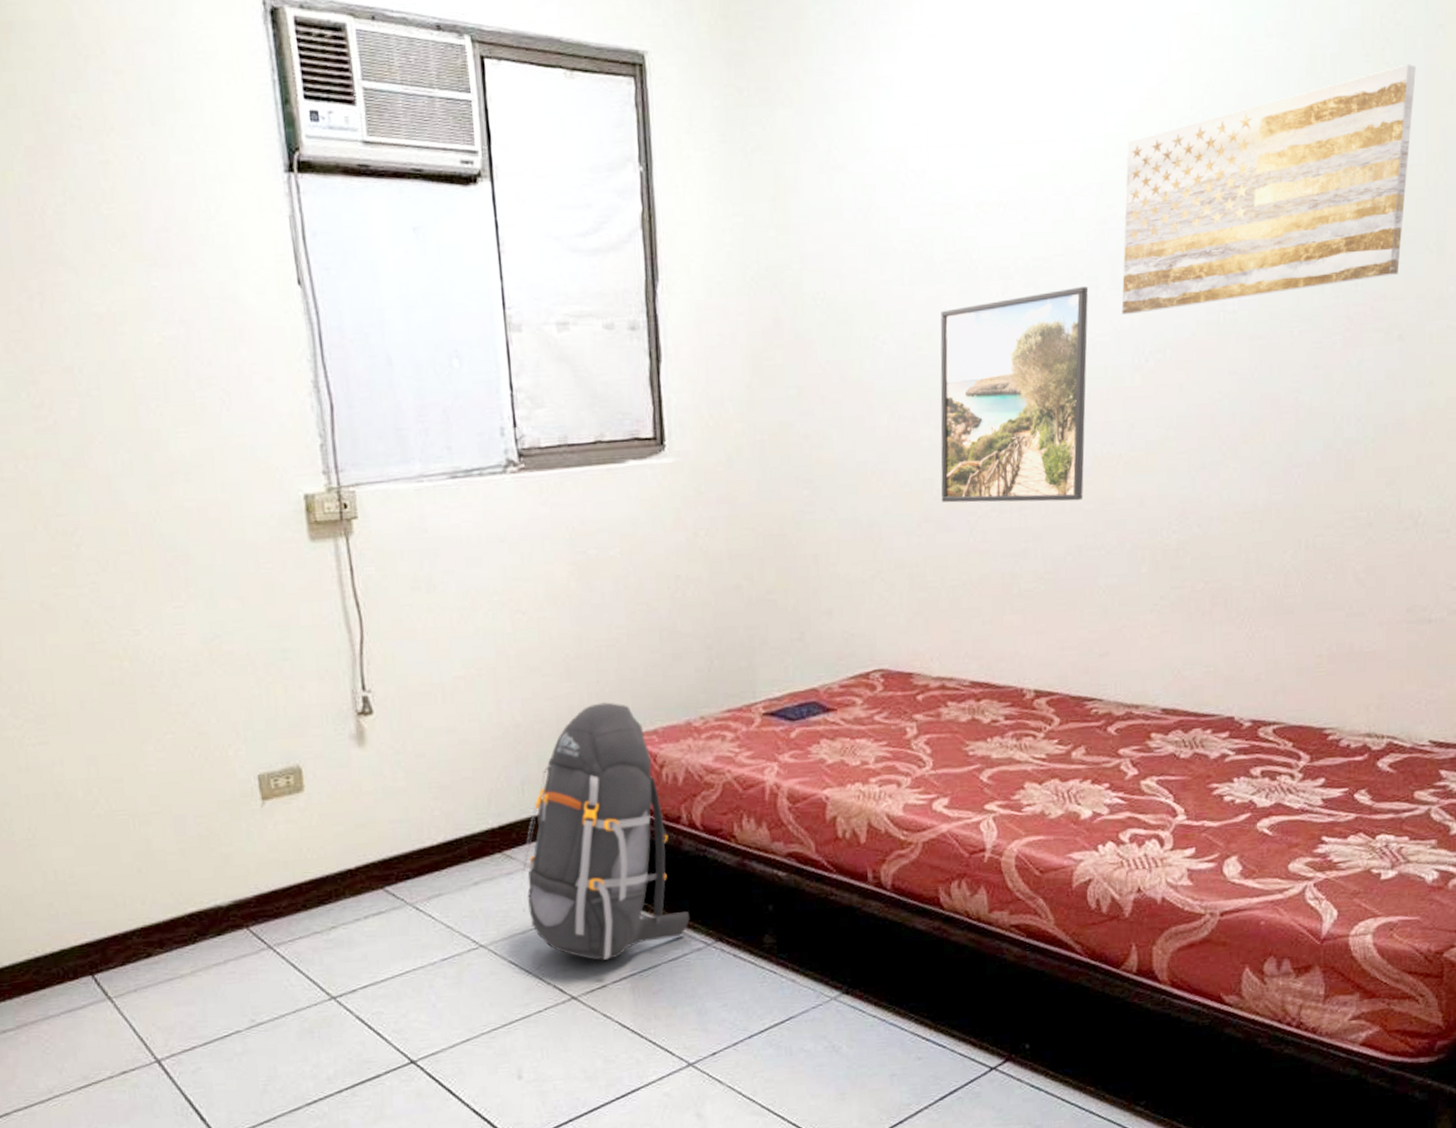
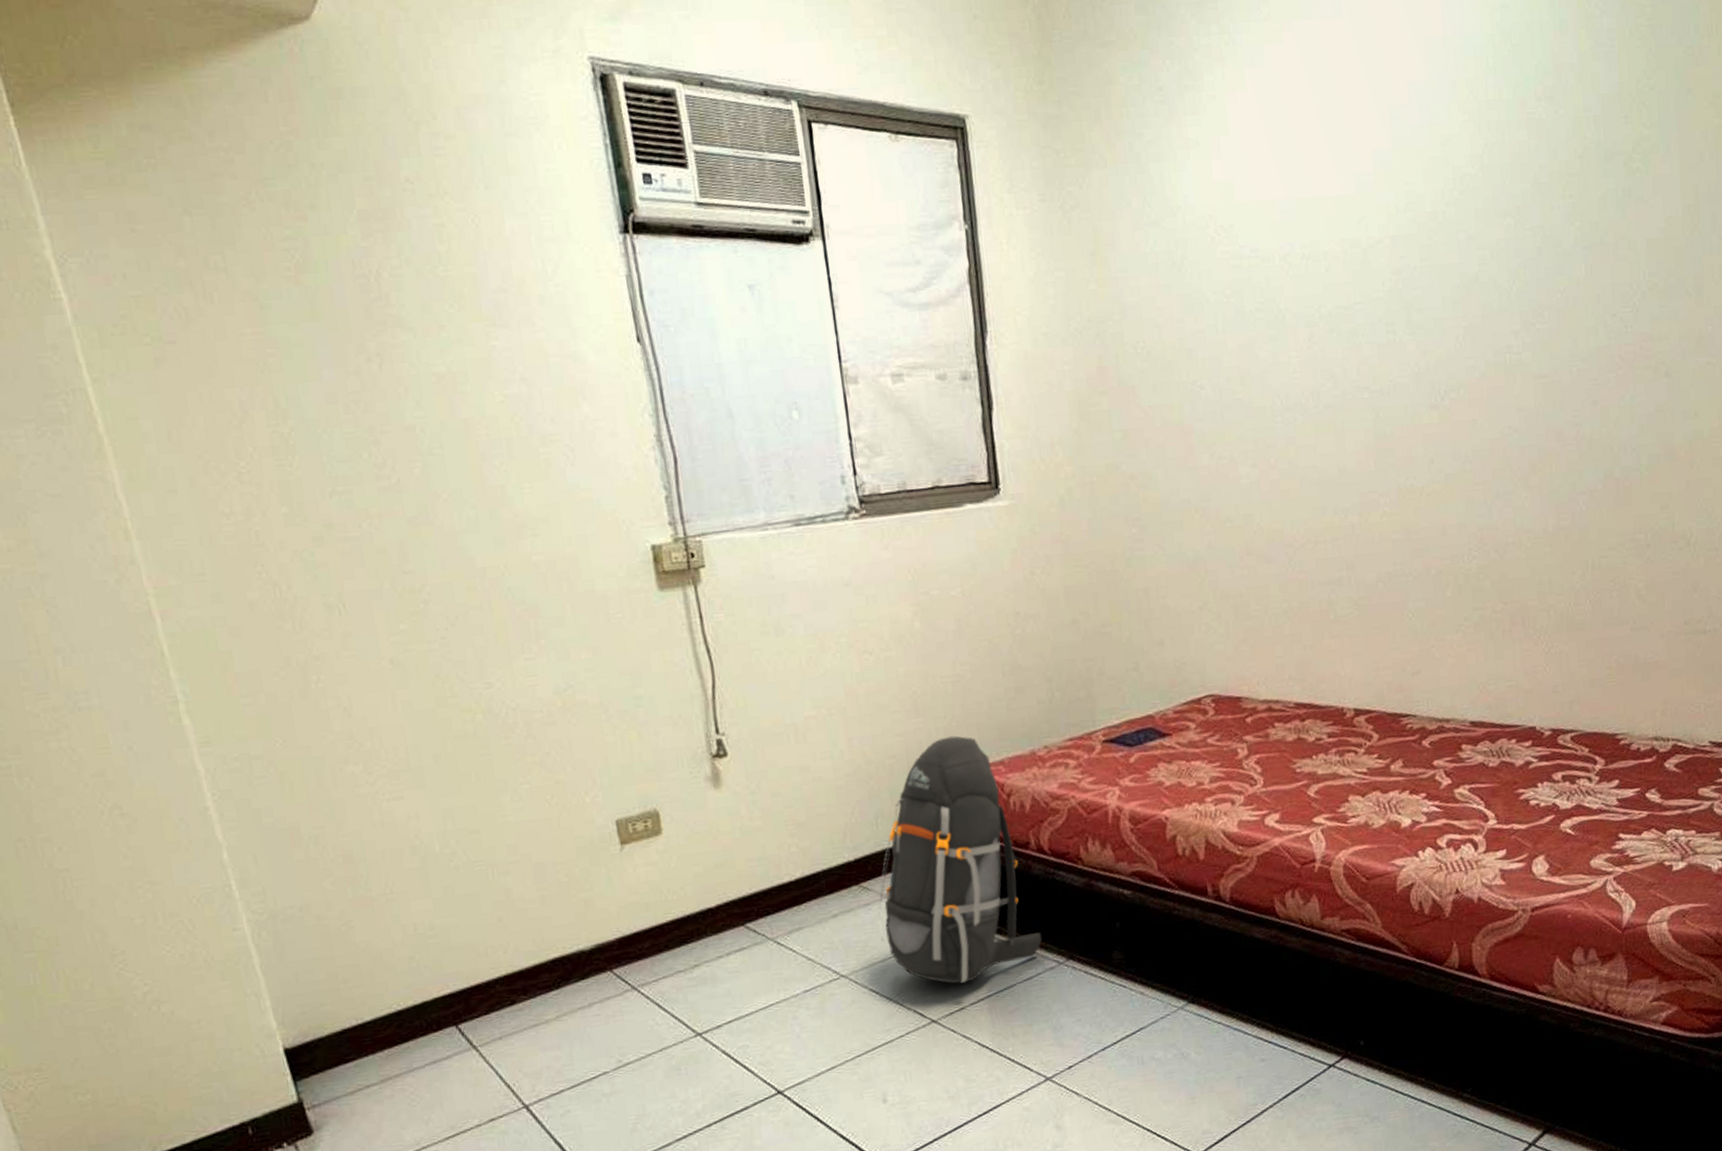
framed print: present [940,287,1089,503] -> none [1252,332,1391,537]
wall art: present [1121,63,1416,315] -> none [1415,124,1670,358]

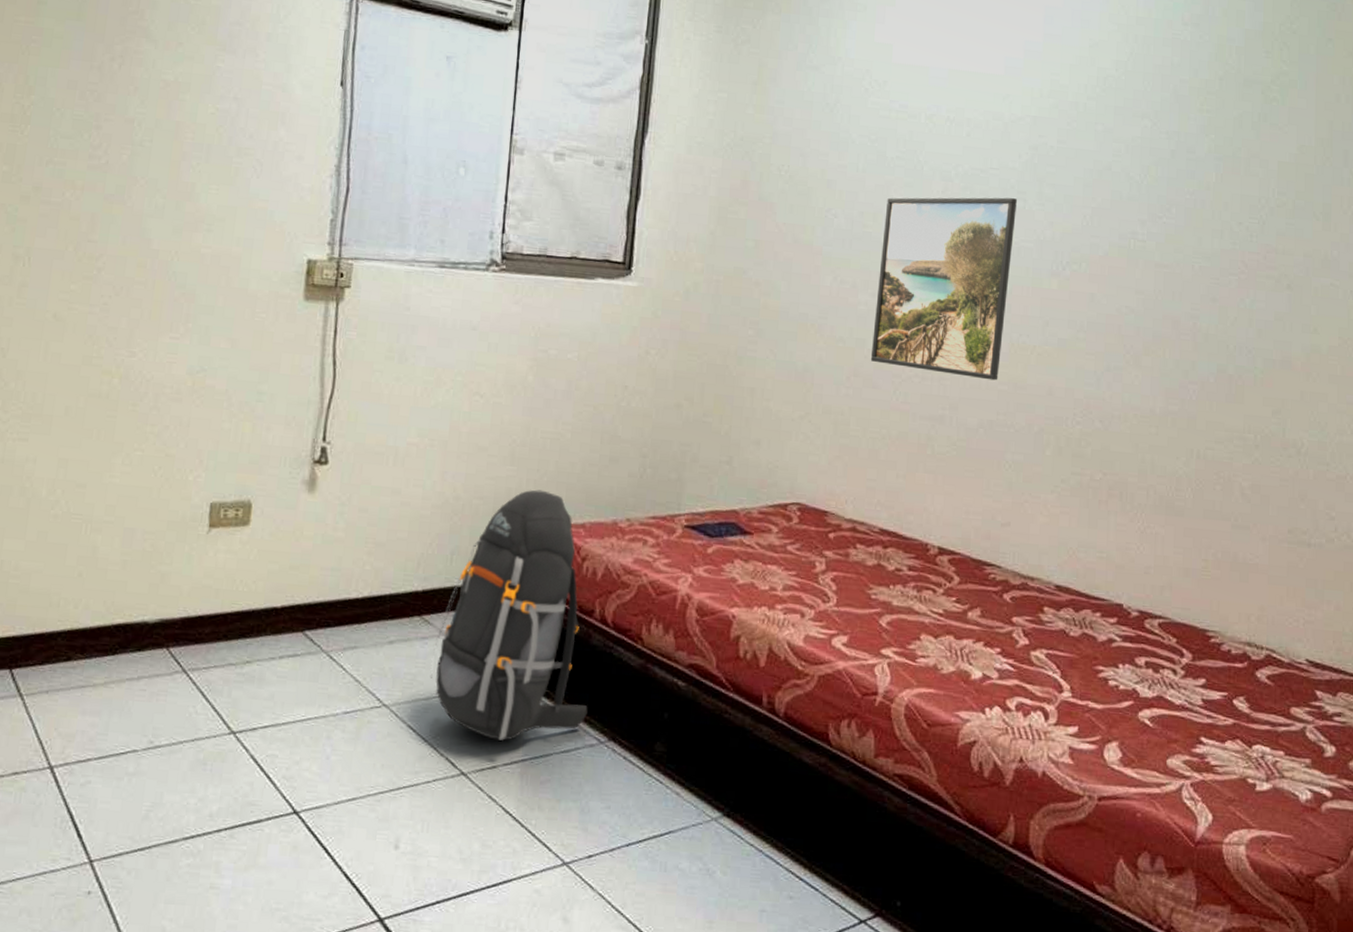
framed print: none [1252,332,1391,537] -> present [870,197,1018,381]

